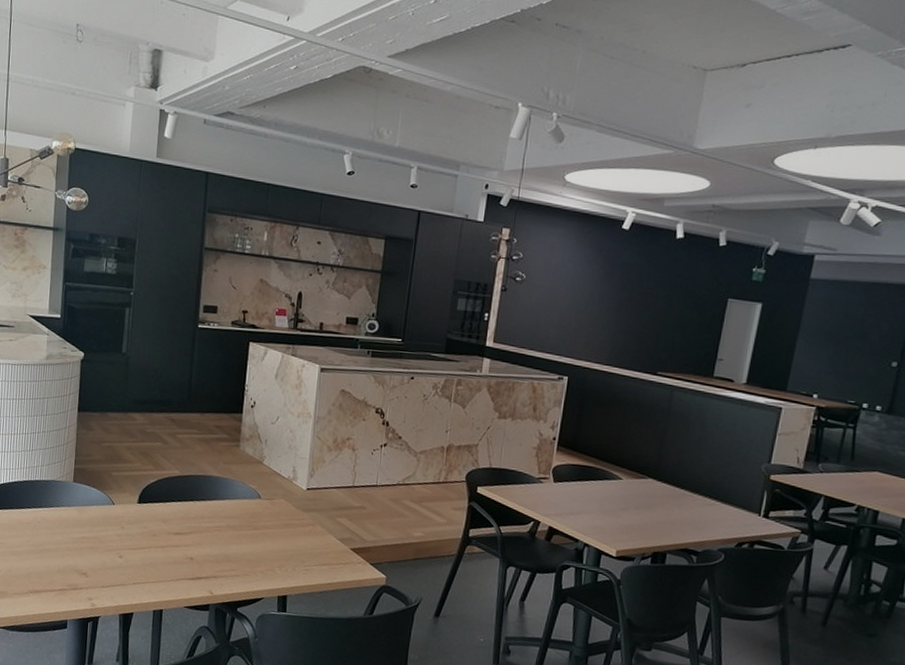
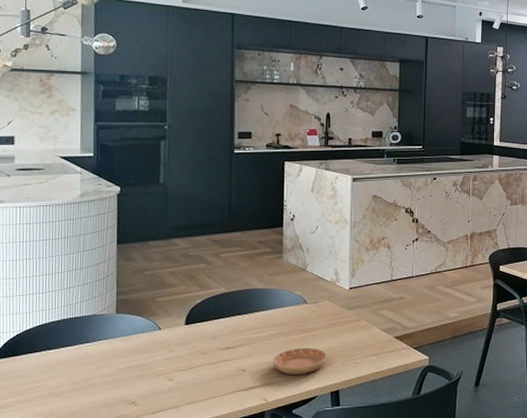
saucer: none [221,544,278,573] -> present [272,347,328,376]

